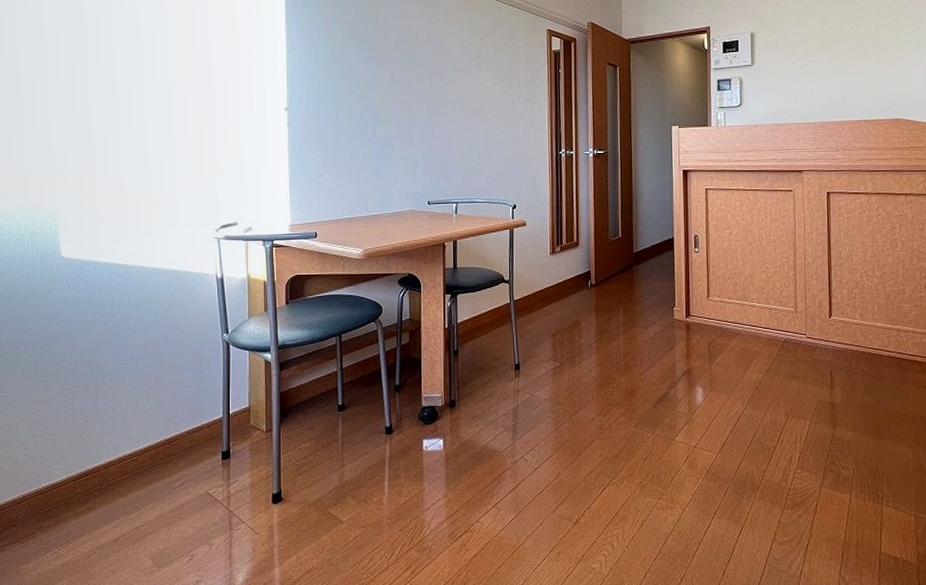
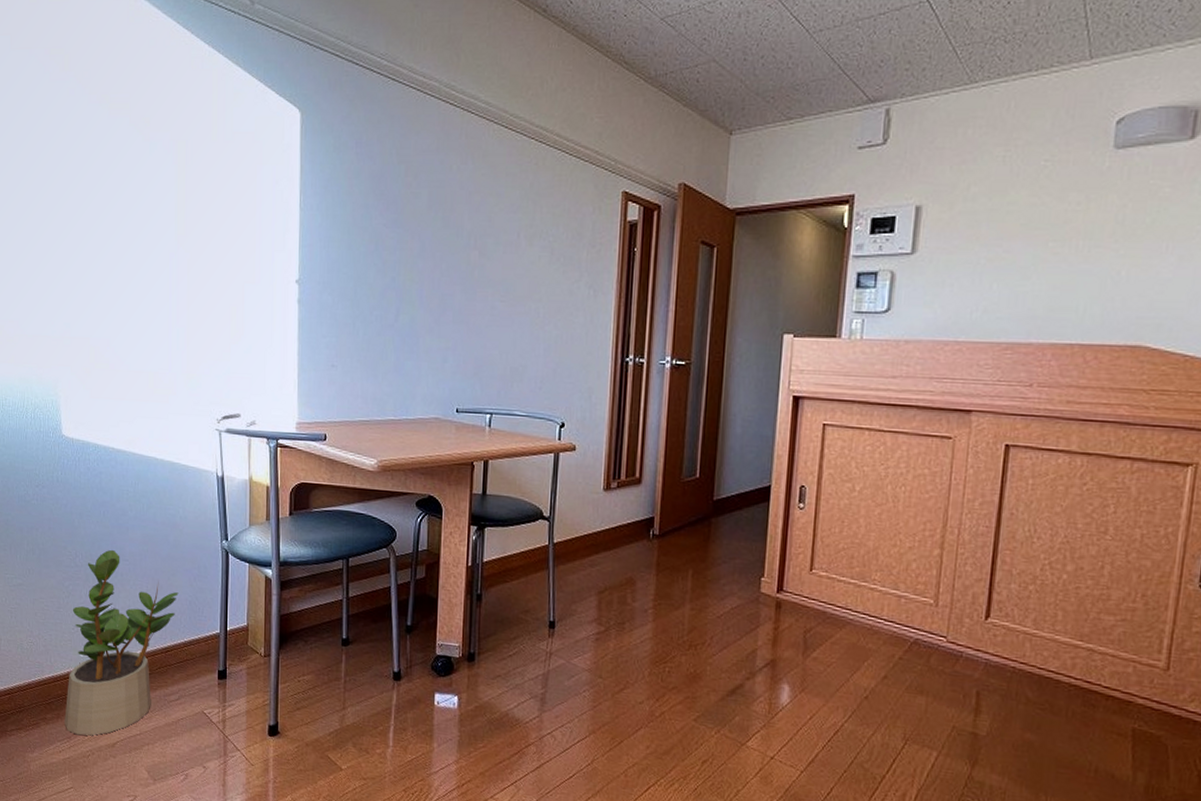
potted plant: none [63,355,181,538] -> present [64,549,179,736]

